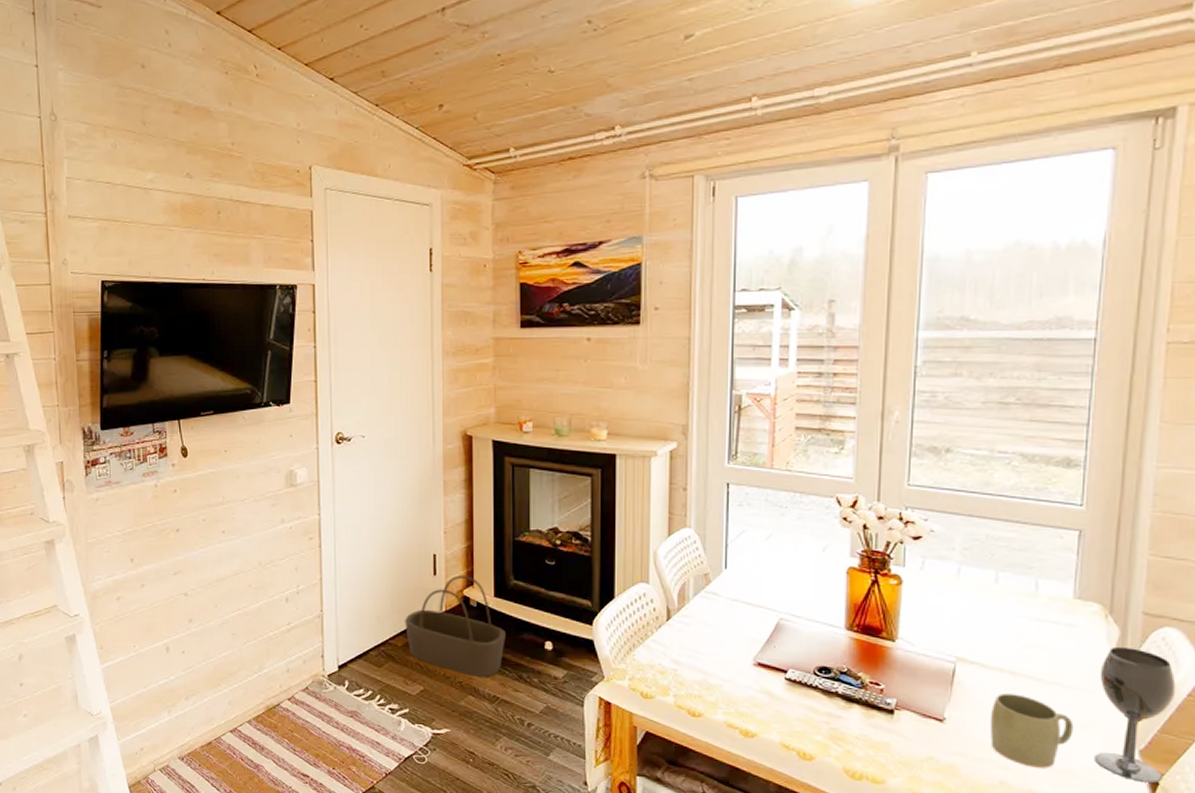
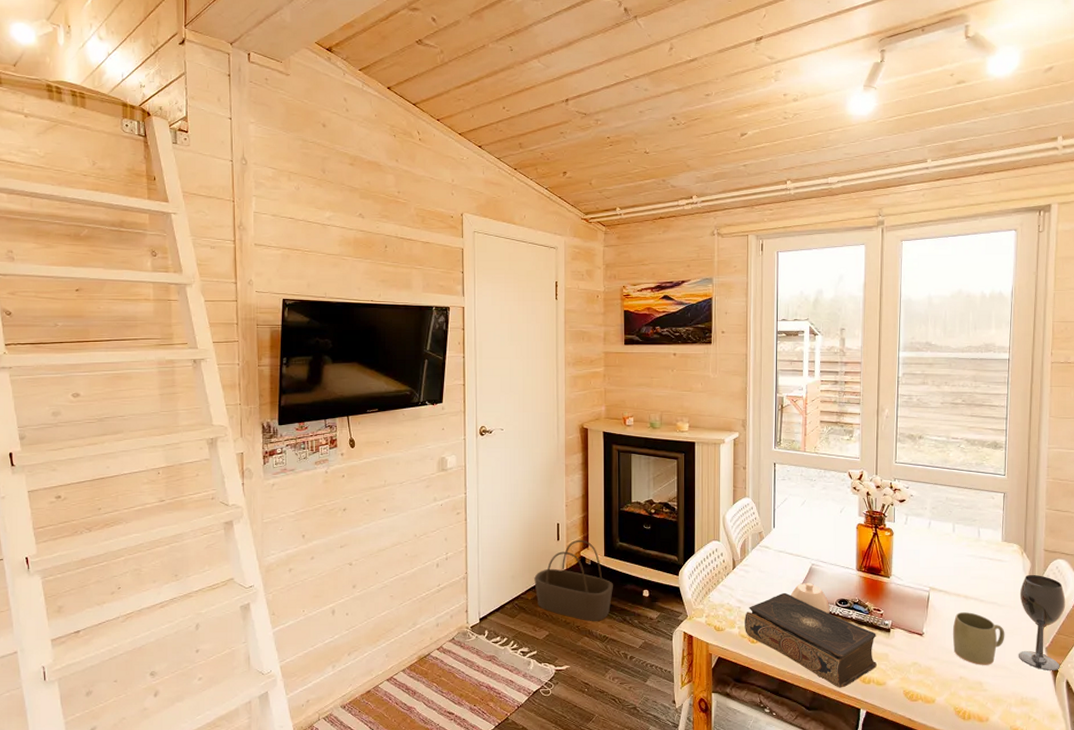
book: none [683,654,873,783] -> present [745,592,877,688]
sugar bowl: none [747,642,805,685] -> present [790,582,830,614]

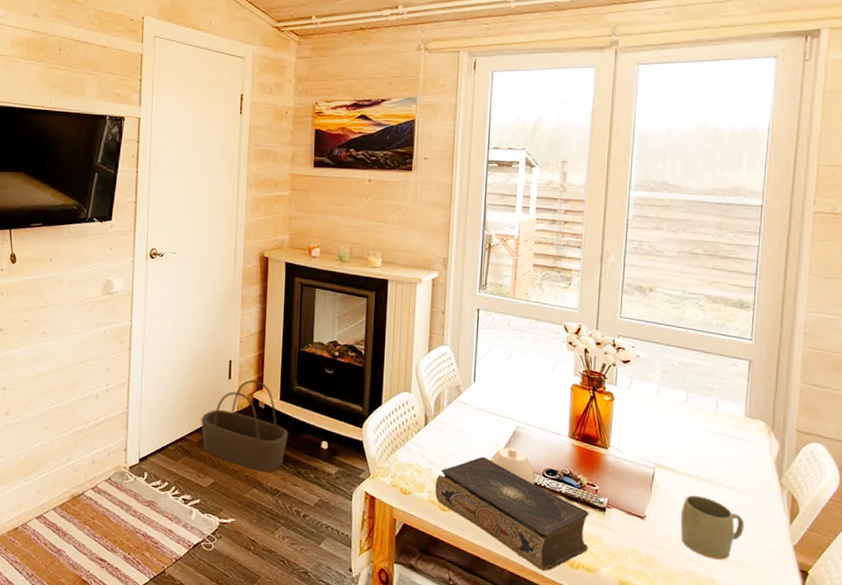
wine glass: present [1018,574,1066,671] -> none [759,457,821,574]

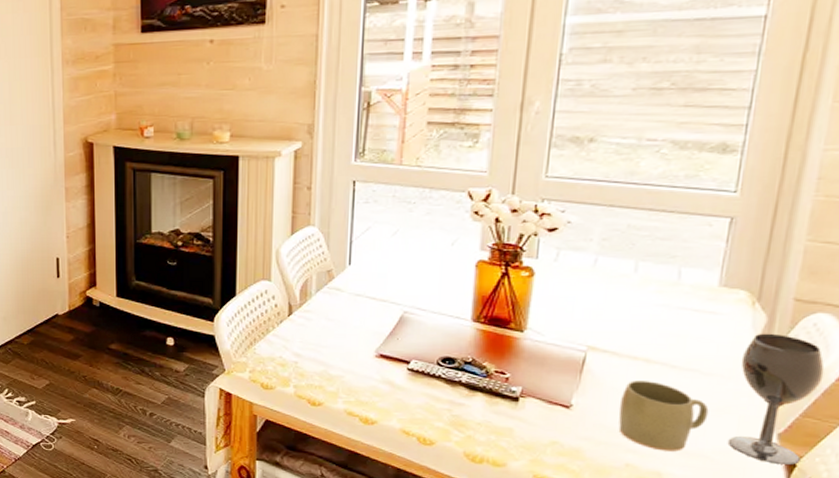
basket: present [201,380,288,472] -> none [30,277,128,371]
book: present [435,456,589,571] -> none [303,346,497,466]
sugar bowl: present [490,446,536,485] -> none [369,334,428,375]
wine glass: none [759,457,821,574] -> present [727,333,825,466]

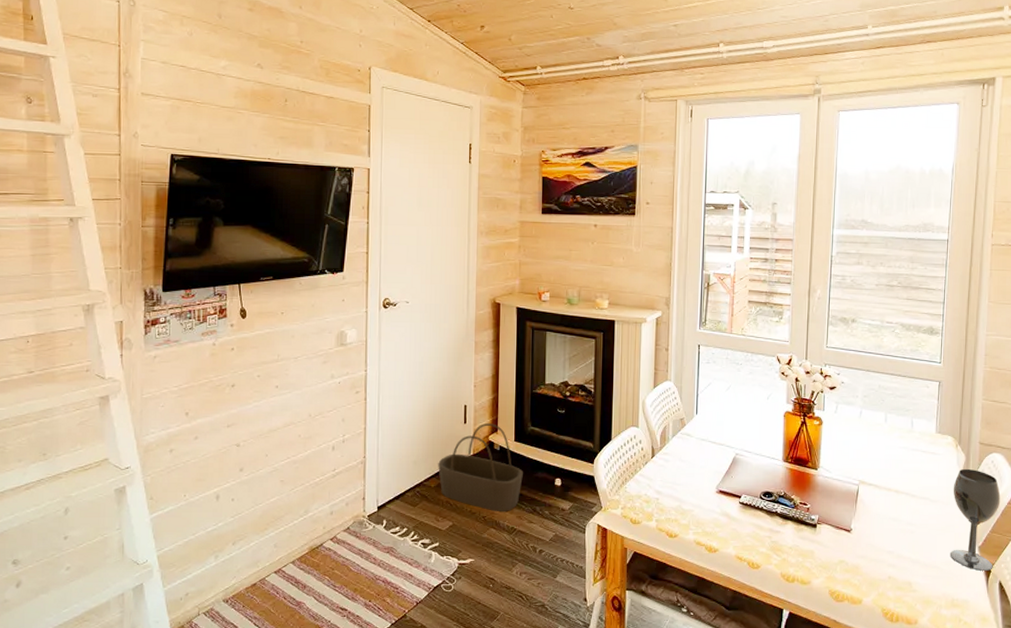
basket: none [30,277,128,371] -> present [438,423,523,511]
mug: present [618,380,709,452] -> none [881,508,937,564]

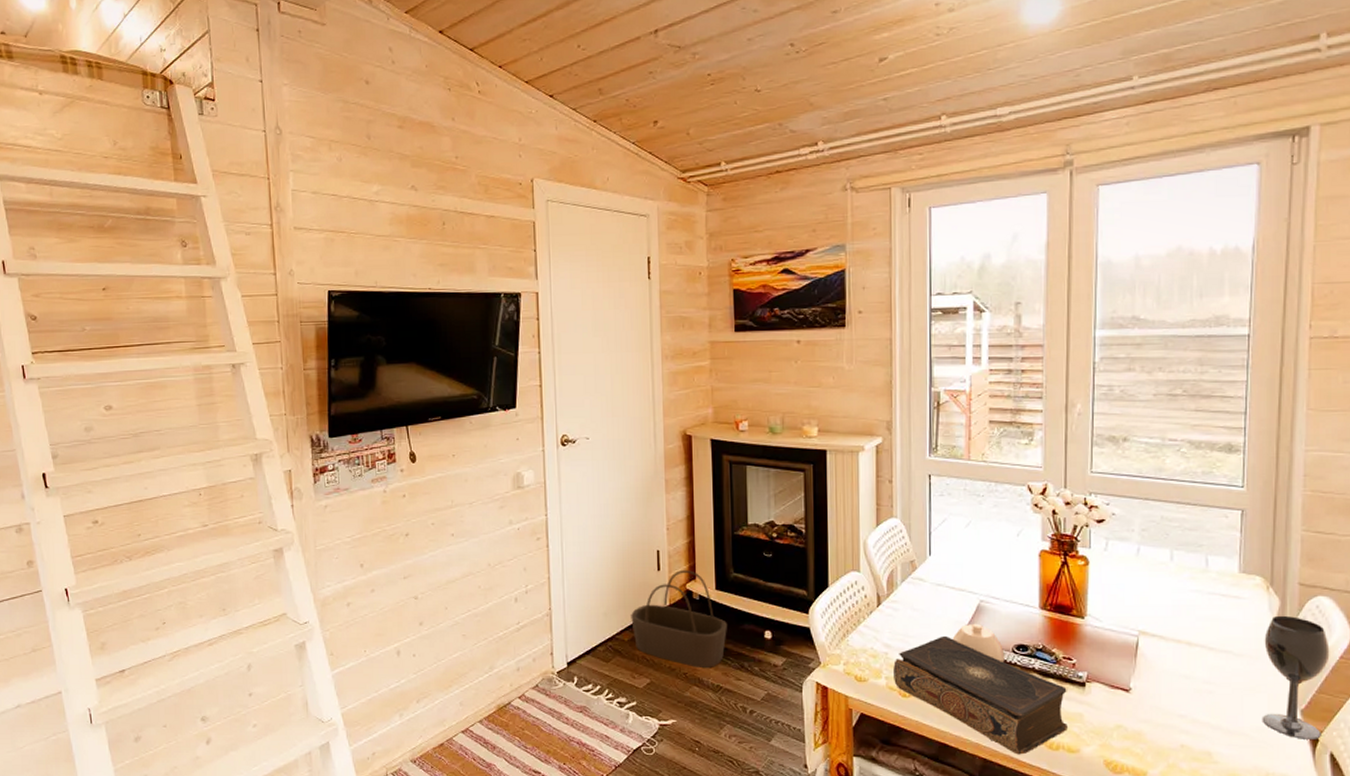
book: none [663,483,802,587] -> present [893,635,1068,755]
sugar bowl: none [712,473,754,507] -> present [952,623,1005,662]

